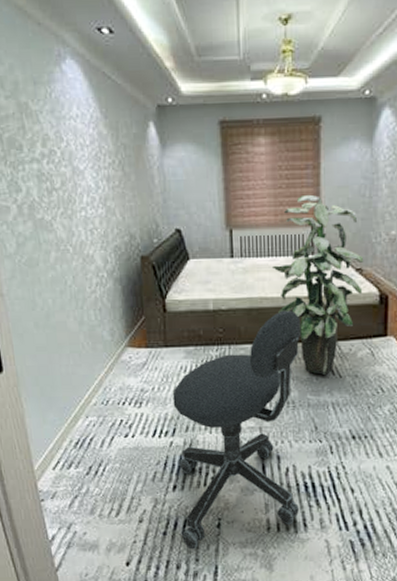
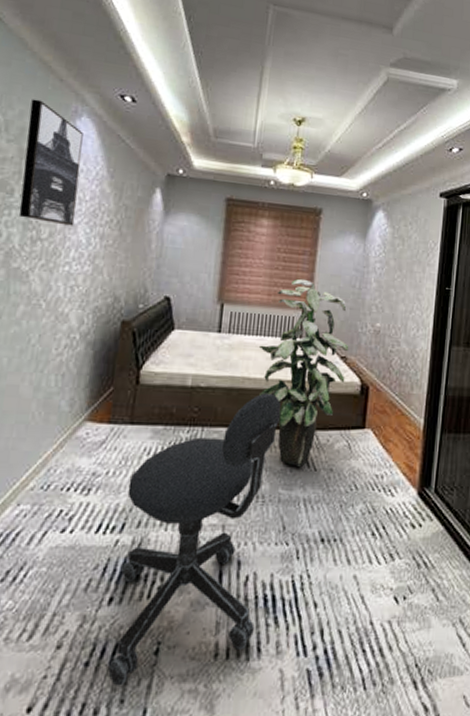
wall art: none [17,49,81,173] -> present [18,99,83,226]

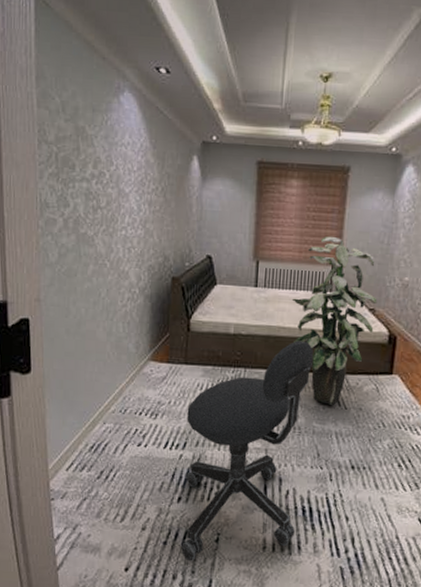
wall art: present [18,99,83,226] -> none [80,79,127,195]

